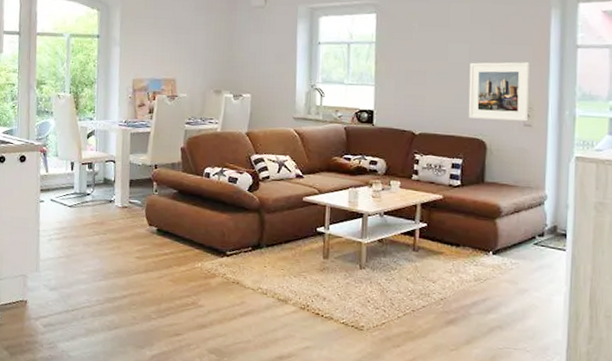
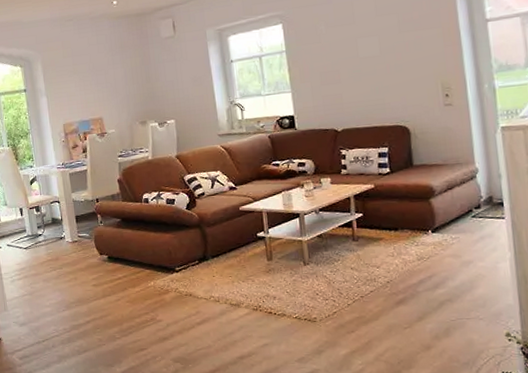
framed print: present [468,62,530,122] -> none [381,44,449,107]

